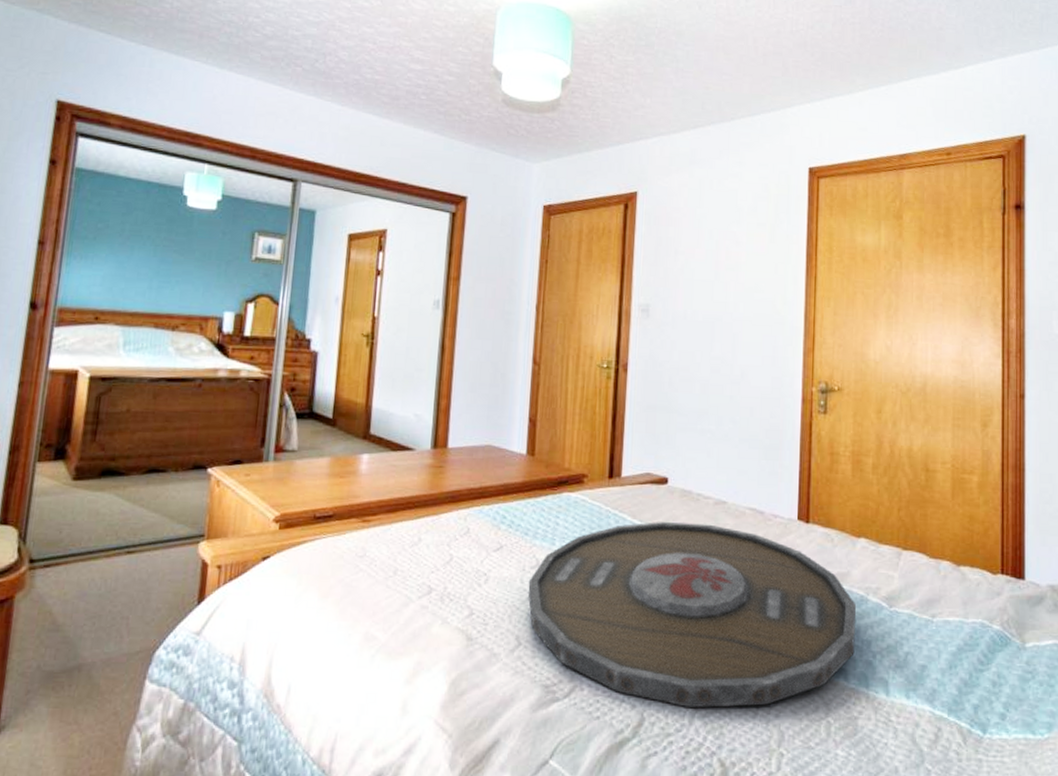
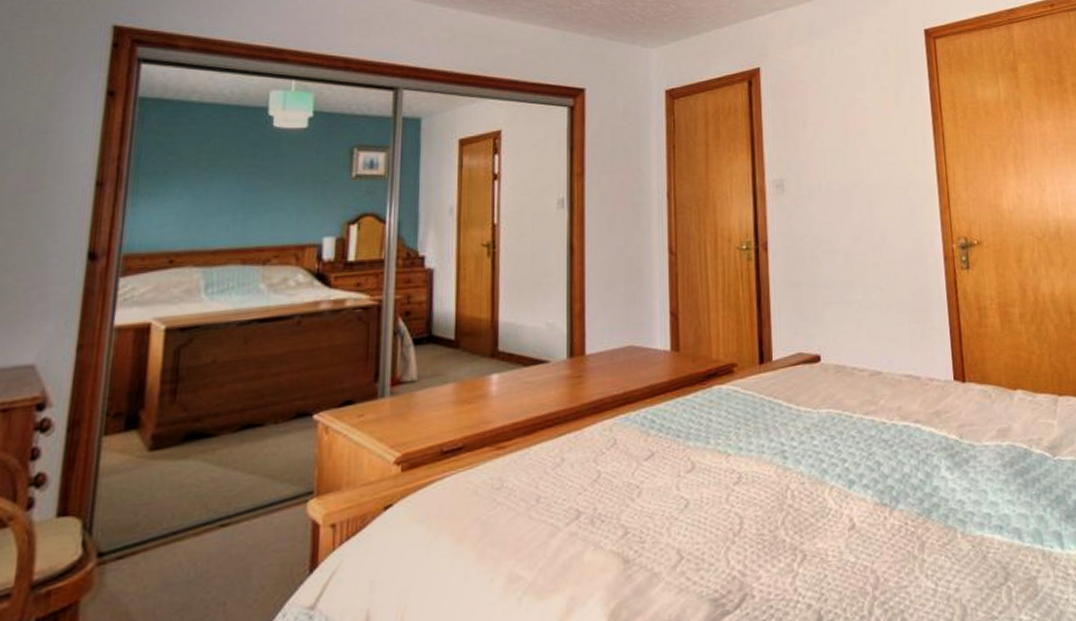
serving tray: present [528,522,856,709] -> none [685,397,1025,597]

